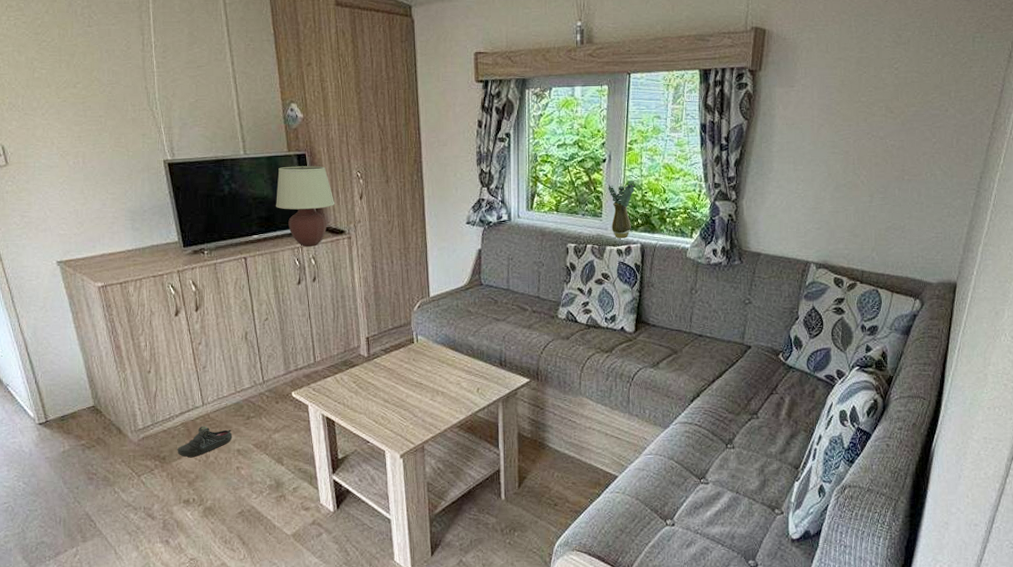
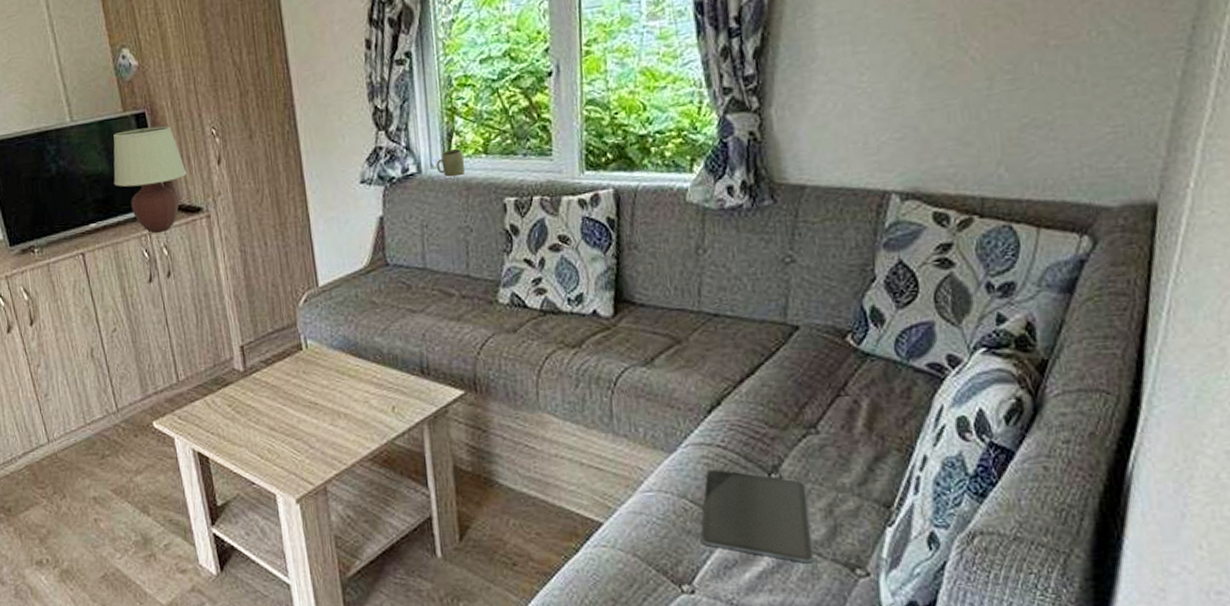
shoe: present [177,426,233,458] -> none [23,468,86,509]
mug: none [522,205,542,226] -> present [436,148,465,178]
vase: present [608,179,635,239] -> none [558,96,600,184]
tablet: none [681,440,750,505] -> present [701,468,814,564]

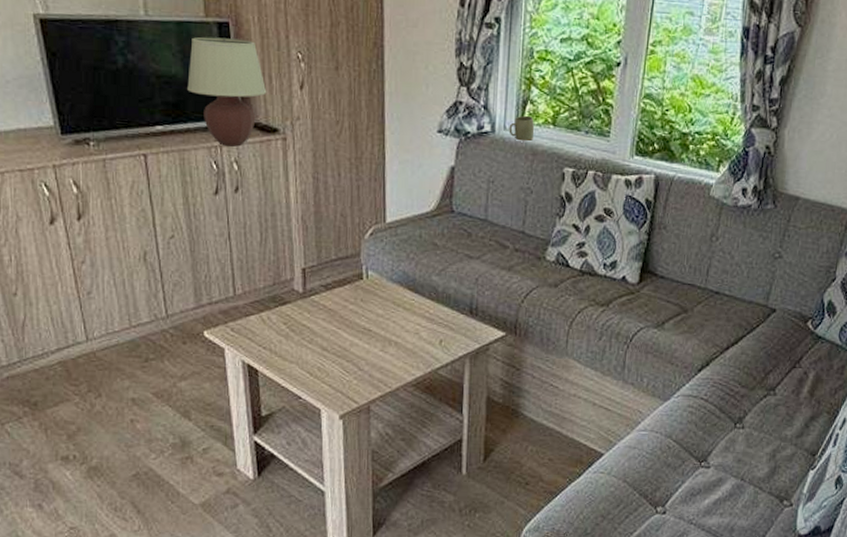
tablet: present [701,468,814,564] -> none [678,416,760,495]

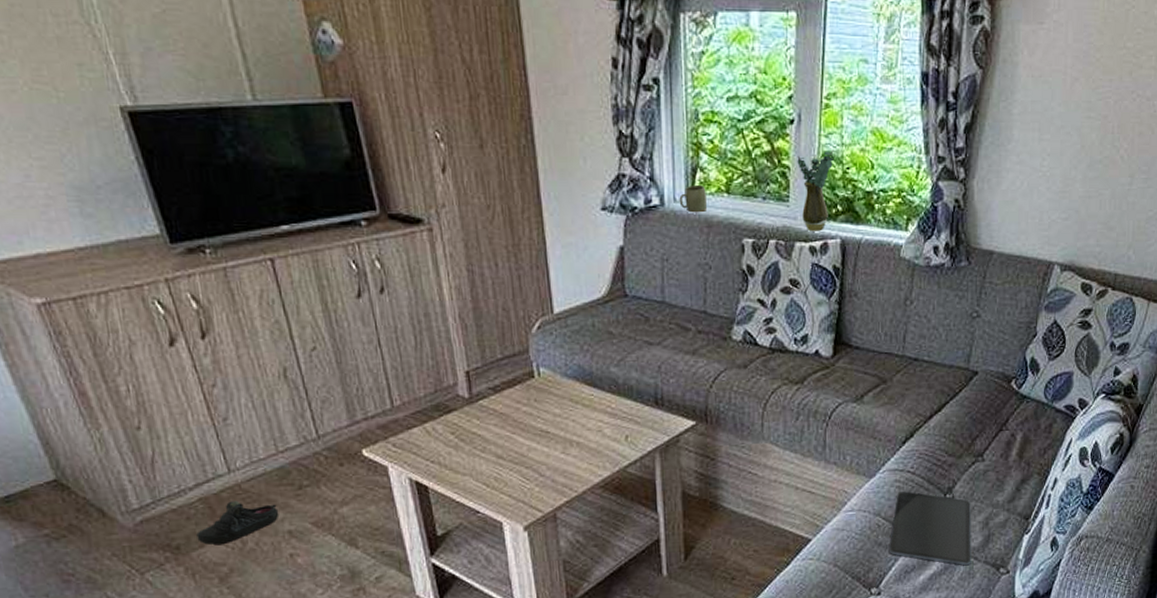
shoe: none [53,366,126,406] -> present [196,500,279,545]
table lamp: present [187,37,267,148] -> none [311,120,405,244]
vase: none [620,92,655,167] -> present [797,149,834,232]
tablet: none [678,416,760,495] -> present [890,491,971,566]

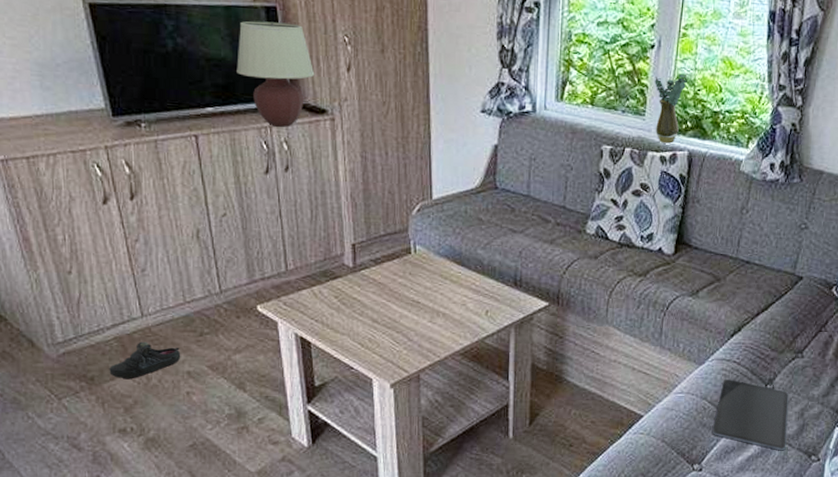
table lamp: none [311,120,405,244] -> present [237,21,315,128]
mug: present [679,184,708,213] -> none [549,95,574,121]

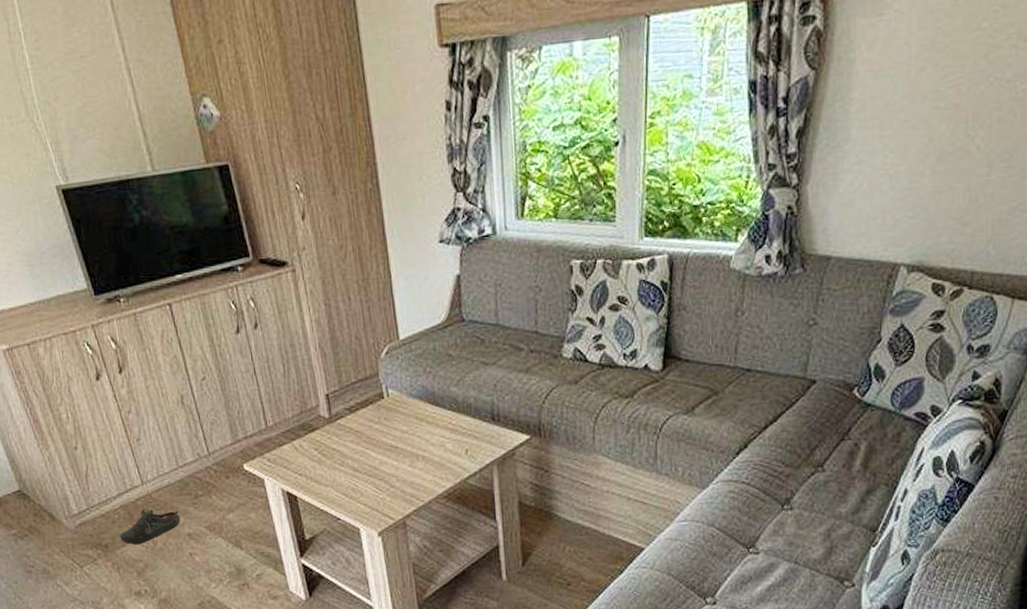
table lamp: present [237,21,315,128] -> none [197,179,272,286]
vase: present [655,73,688,144] -> none [622,166,660,249]
tablet: present [713,378,789,451] -> none [725,501,812,578]

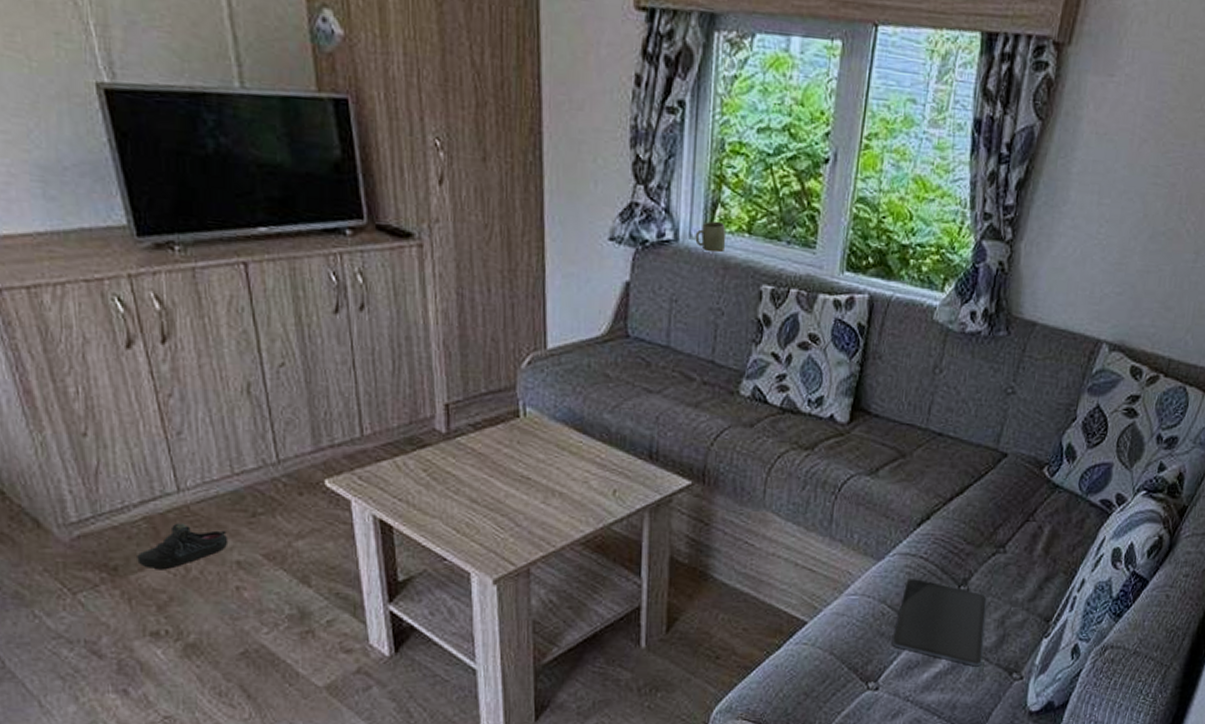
mug: none [510,212,537,240] -> present [695,220,727,253]
tablet: none [725,501,812,578] -> present [892,577,987,667]

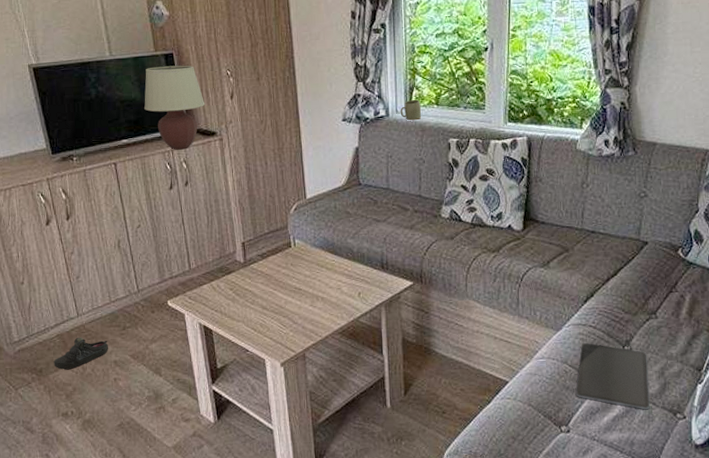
table lamp: none [297,116,398,256] -> present [144,65,205,151]

